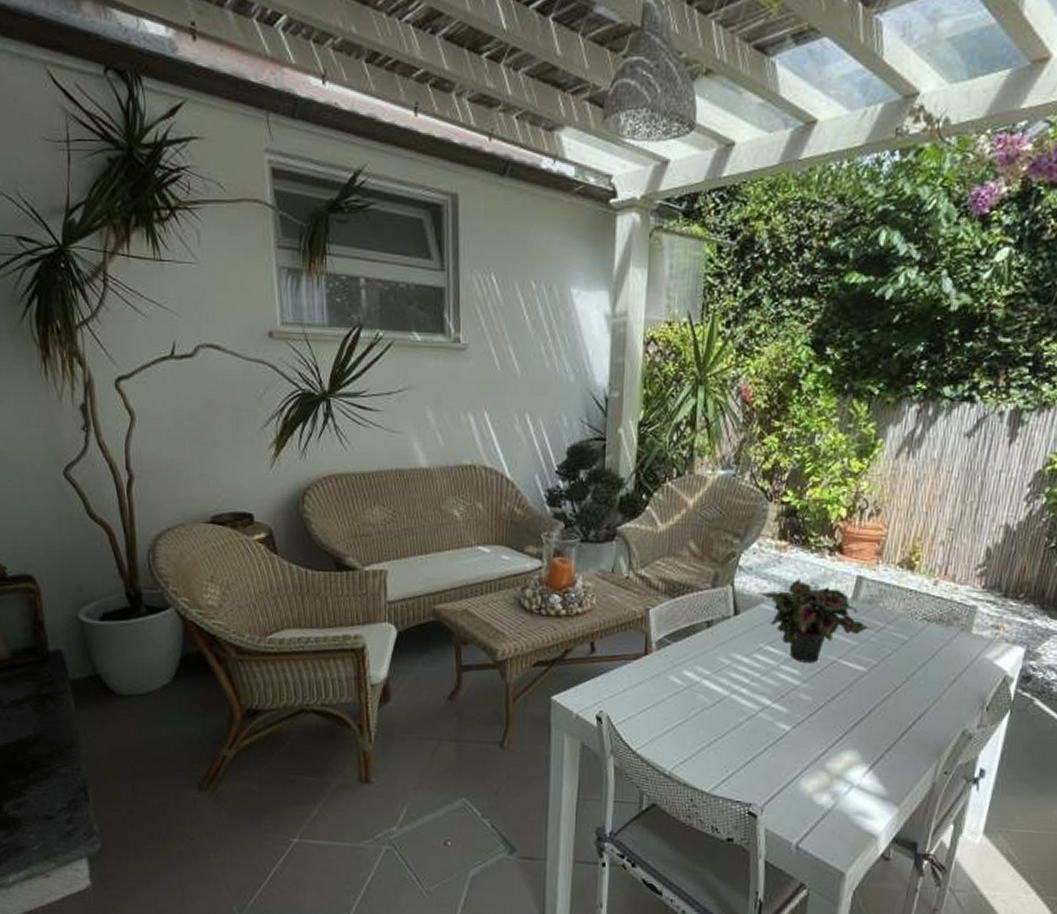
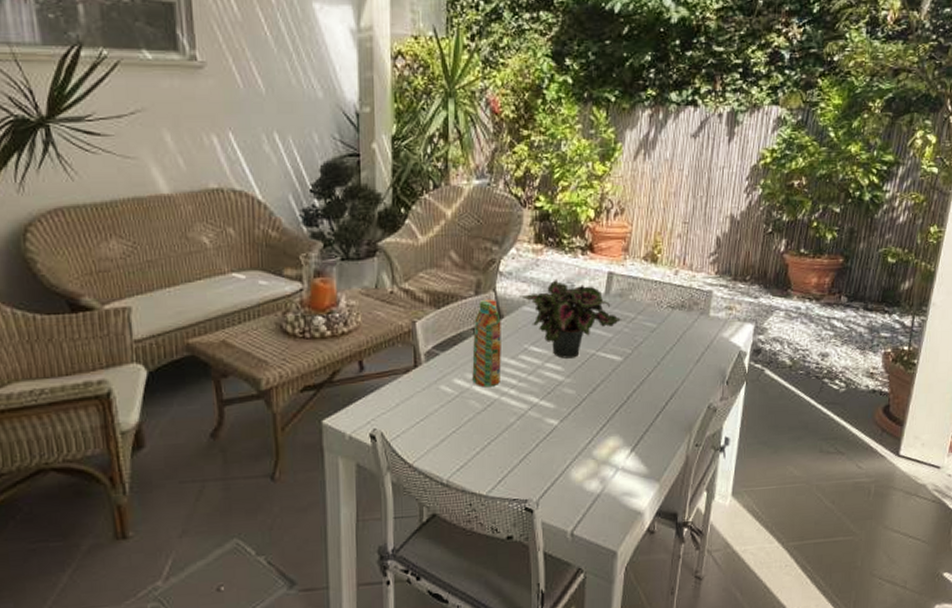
water bottle: none [703,592,737,683] -> present [472,298,501,387]

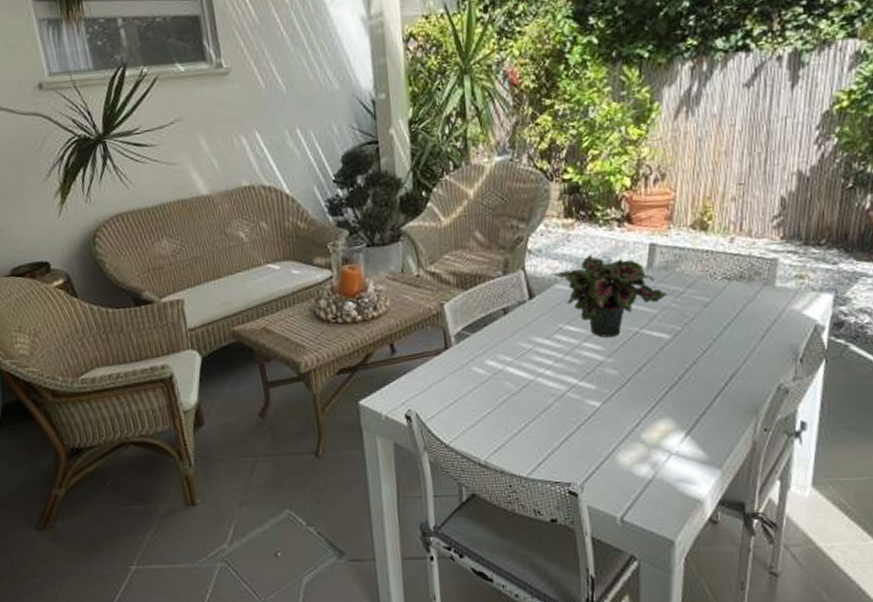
water bottle: present [472,298,501,387] -> none [503,277,535,369]

